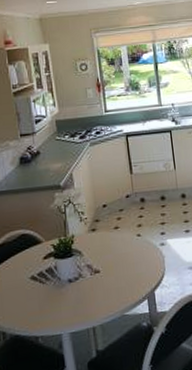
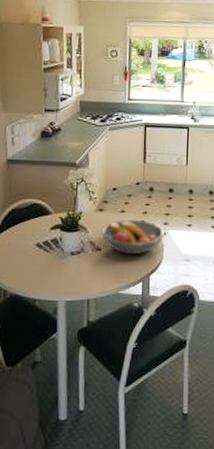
fruit bowl: none [97,232,164,272] -> present [101,219,166,255]

